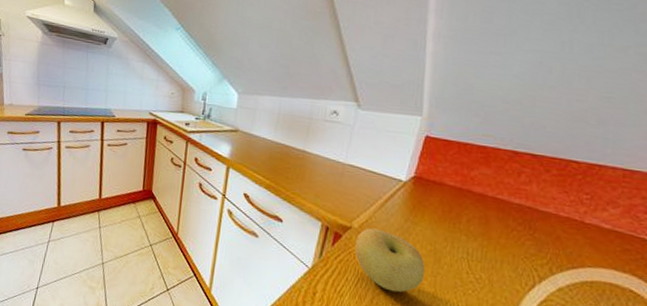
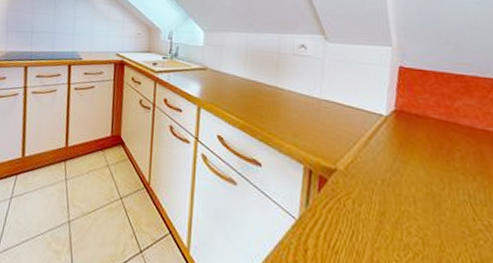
apple: present [355,228,426,293] -> none [344,169,427,247]

